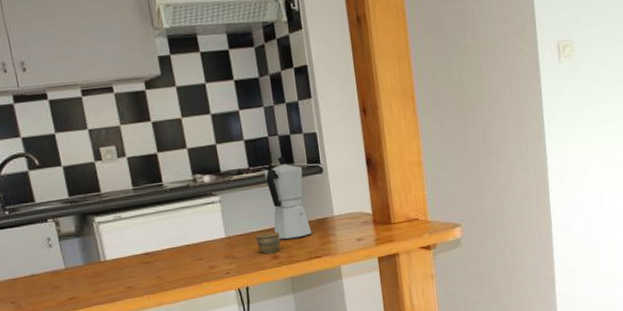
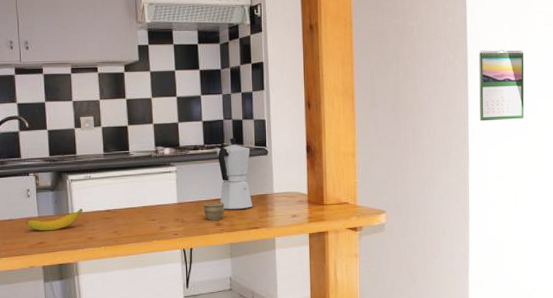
banana: none [52,255,117,285] -> present [26,209,83,231]
calendar: none [549,29,604,114] -> present [479,49,525,122]

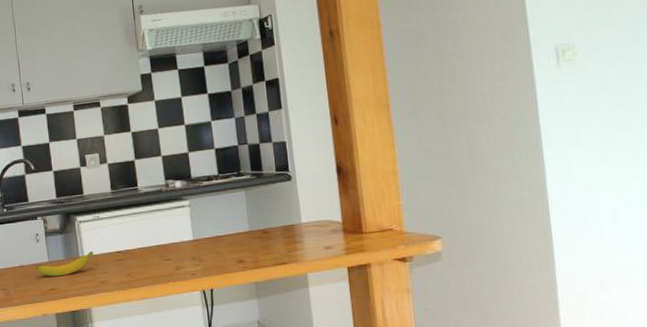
cup: present [203,202,225,221] -> none [222,236,247,258]
moka pot: present [216,138,253,210] -> none [233,164,279,245]
calendar: present [479,49,525,122] -> none [545,31,616,122]

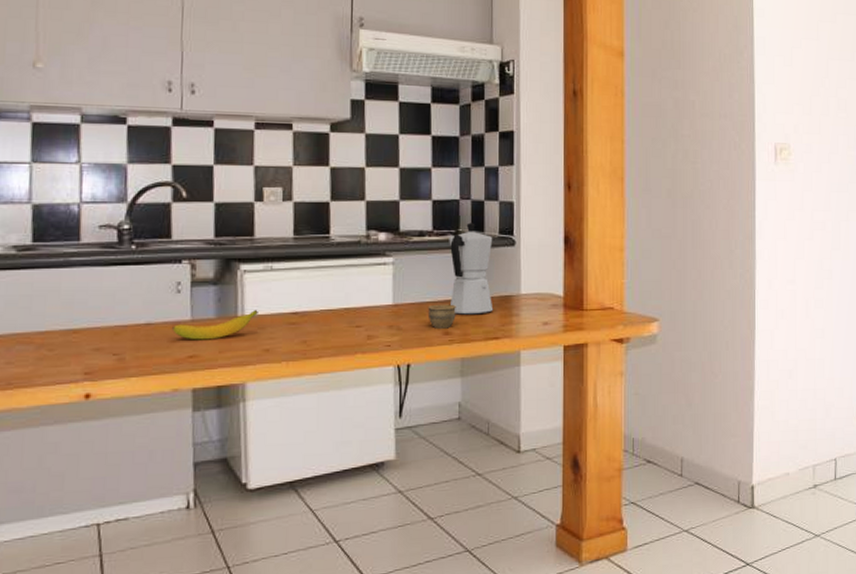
cup: none [222,236,247,258] -> present [428,304,456,329]
moka pot: none [233,164,279,245] -> present [449,223,494,315]

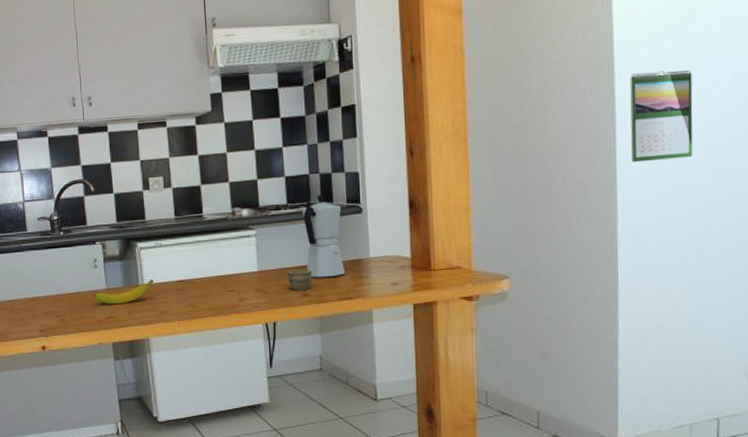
calendar: none [767,134,817,216] -> present [630,70,693,163]

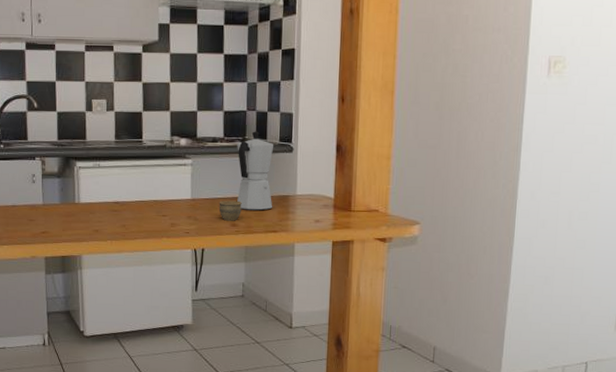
banana: present [94,280,154,305] -> none [30,199,90,221]
calendar: present [630,70,693,163] -> none [535,46,595,129]

